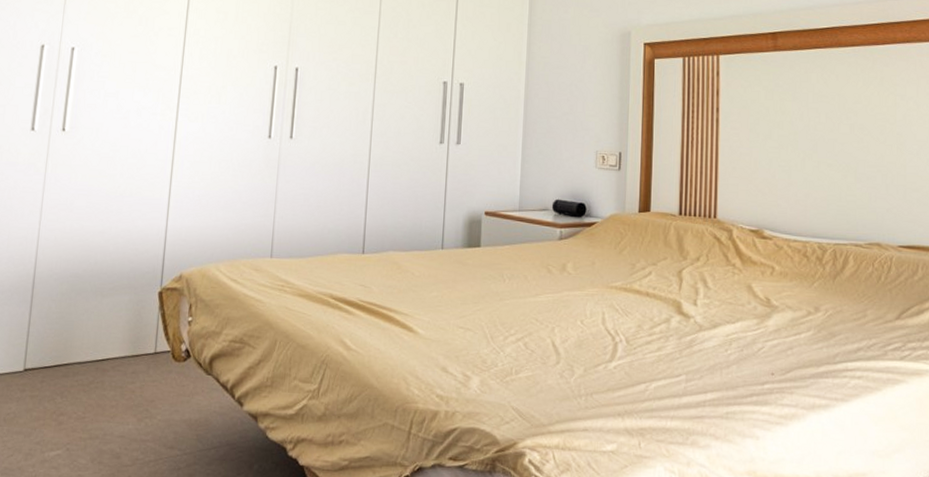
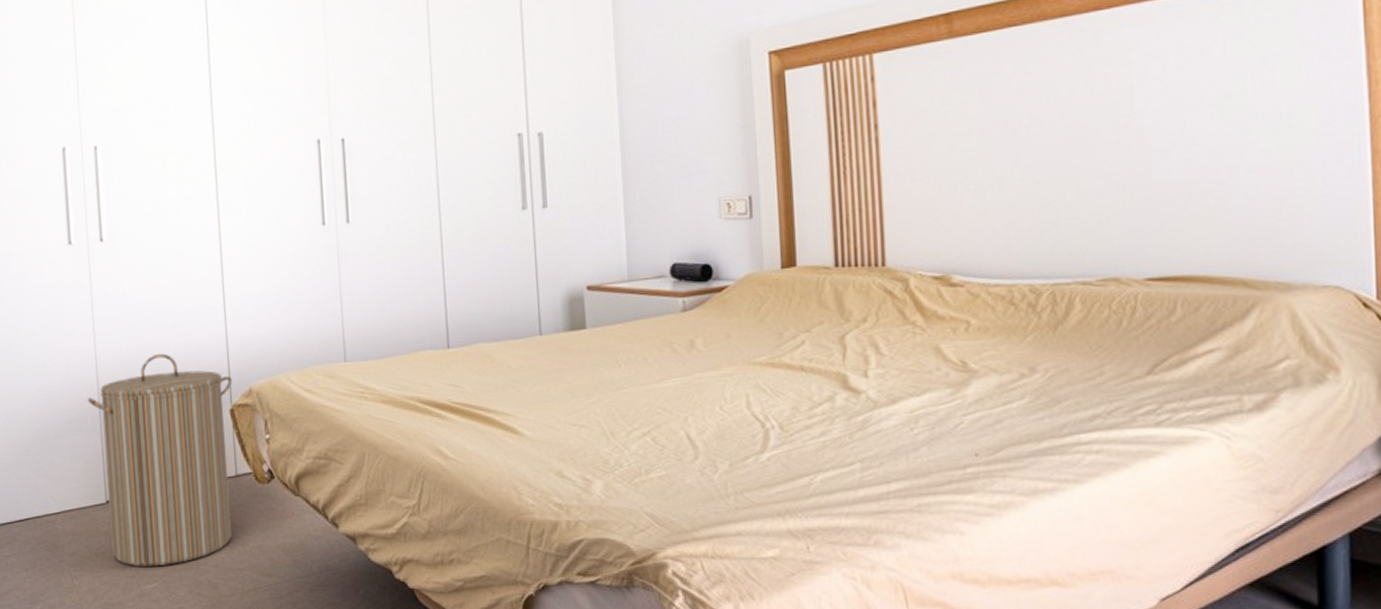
laundry hamper: none [21,236,165,434] -> present [87,353,232,566]

